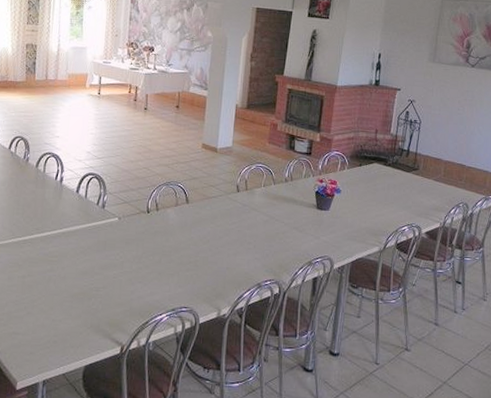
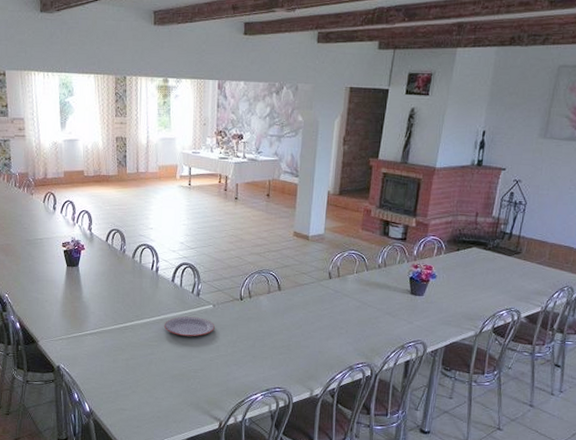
plate: none [65,230,120,252] -> present [163,316,215,337]

